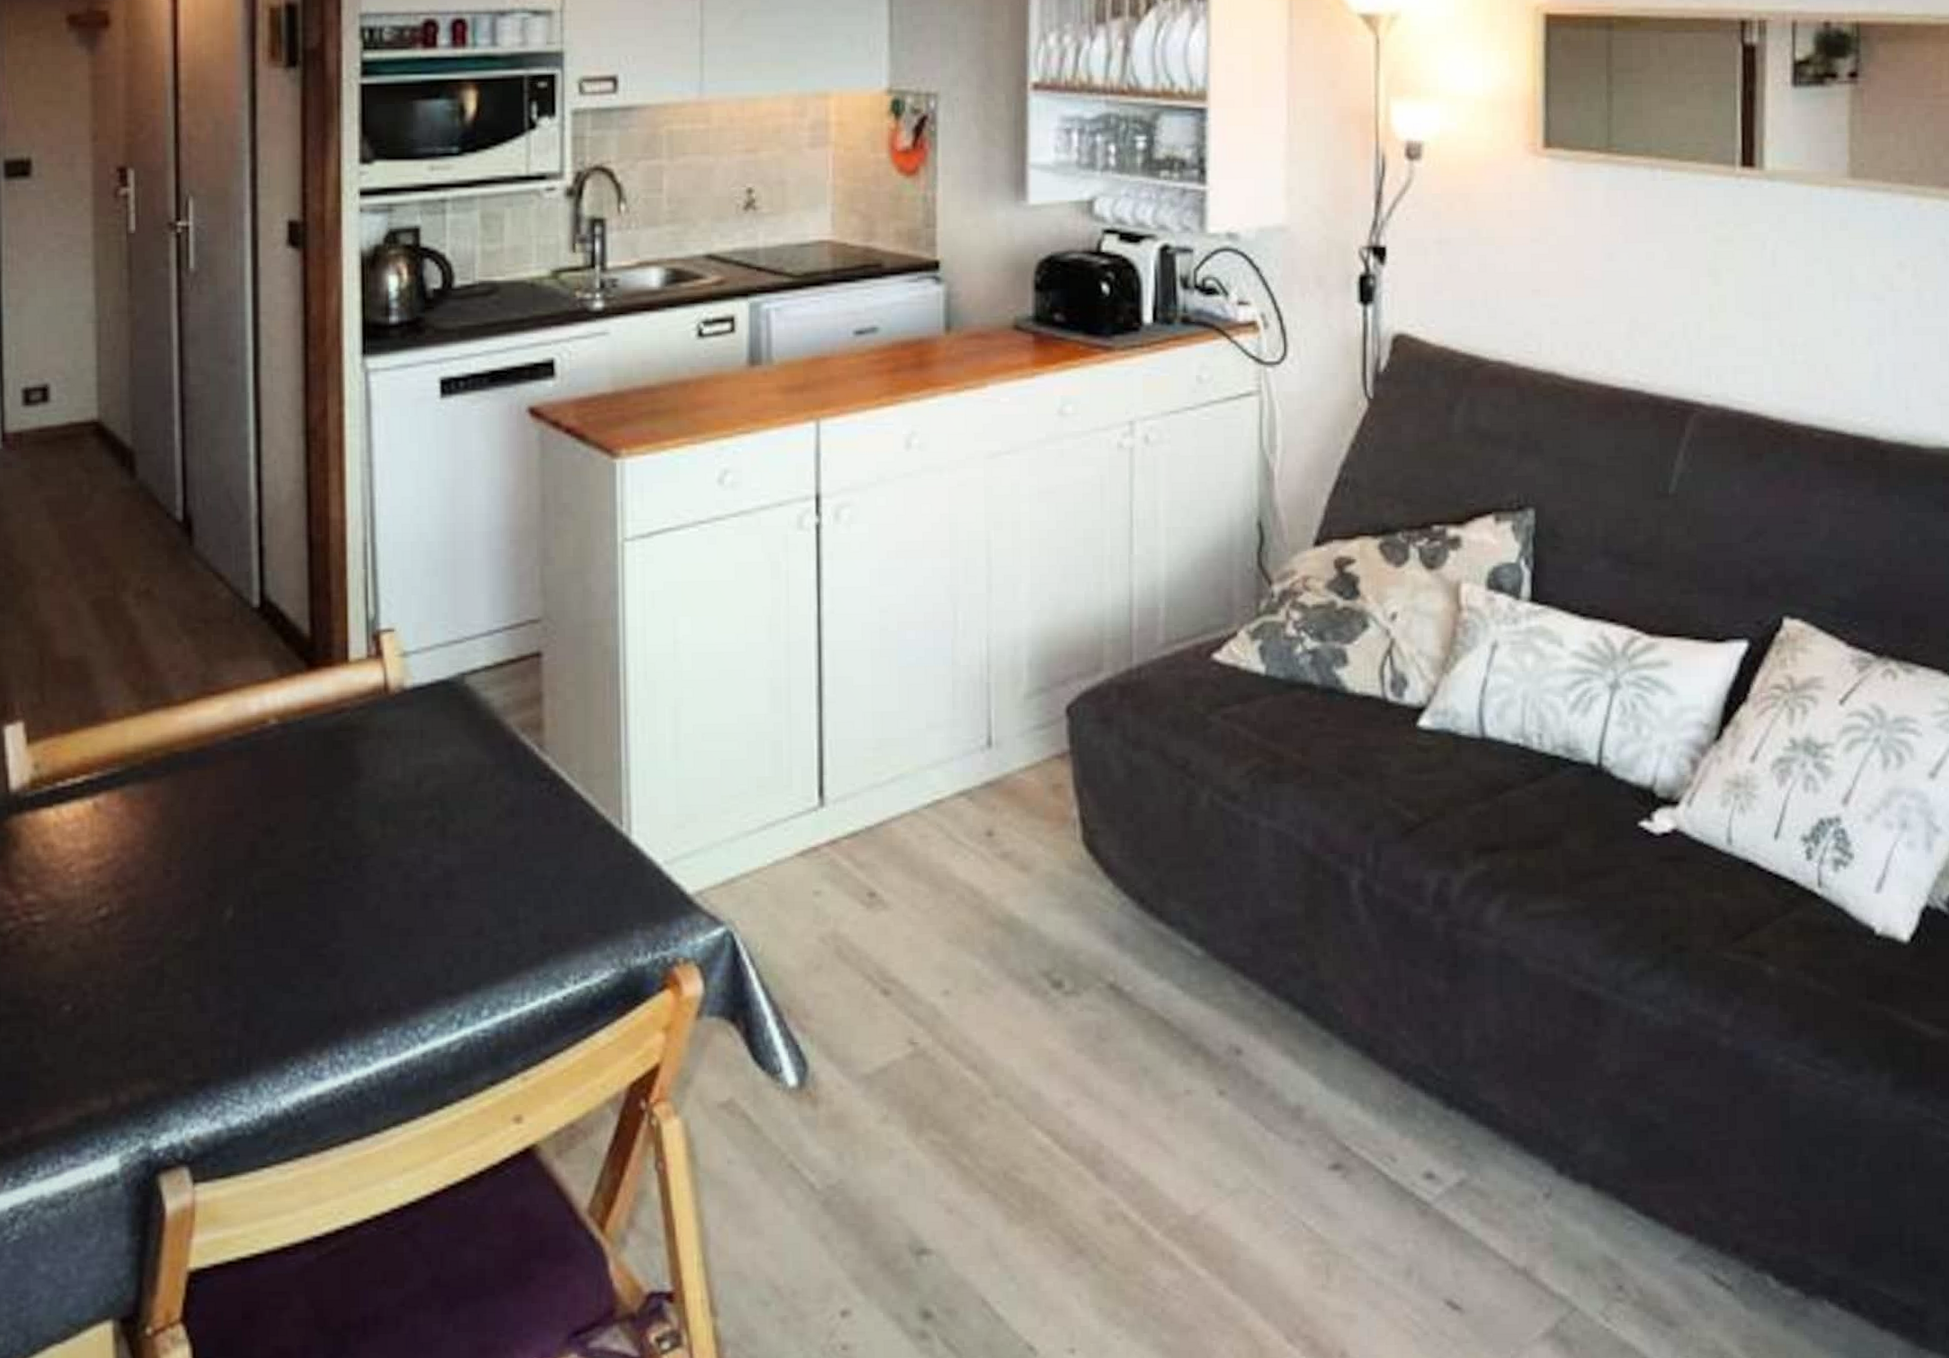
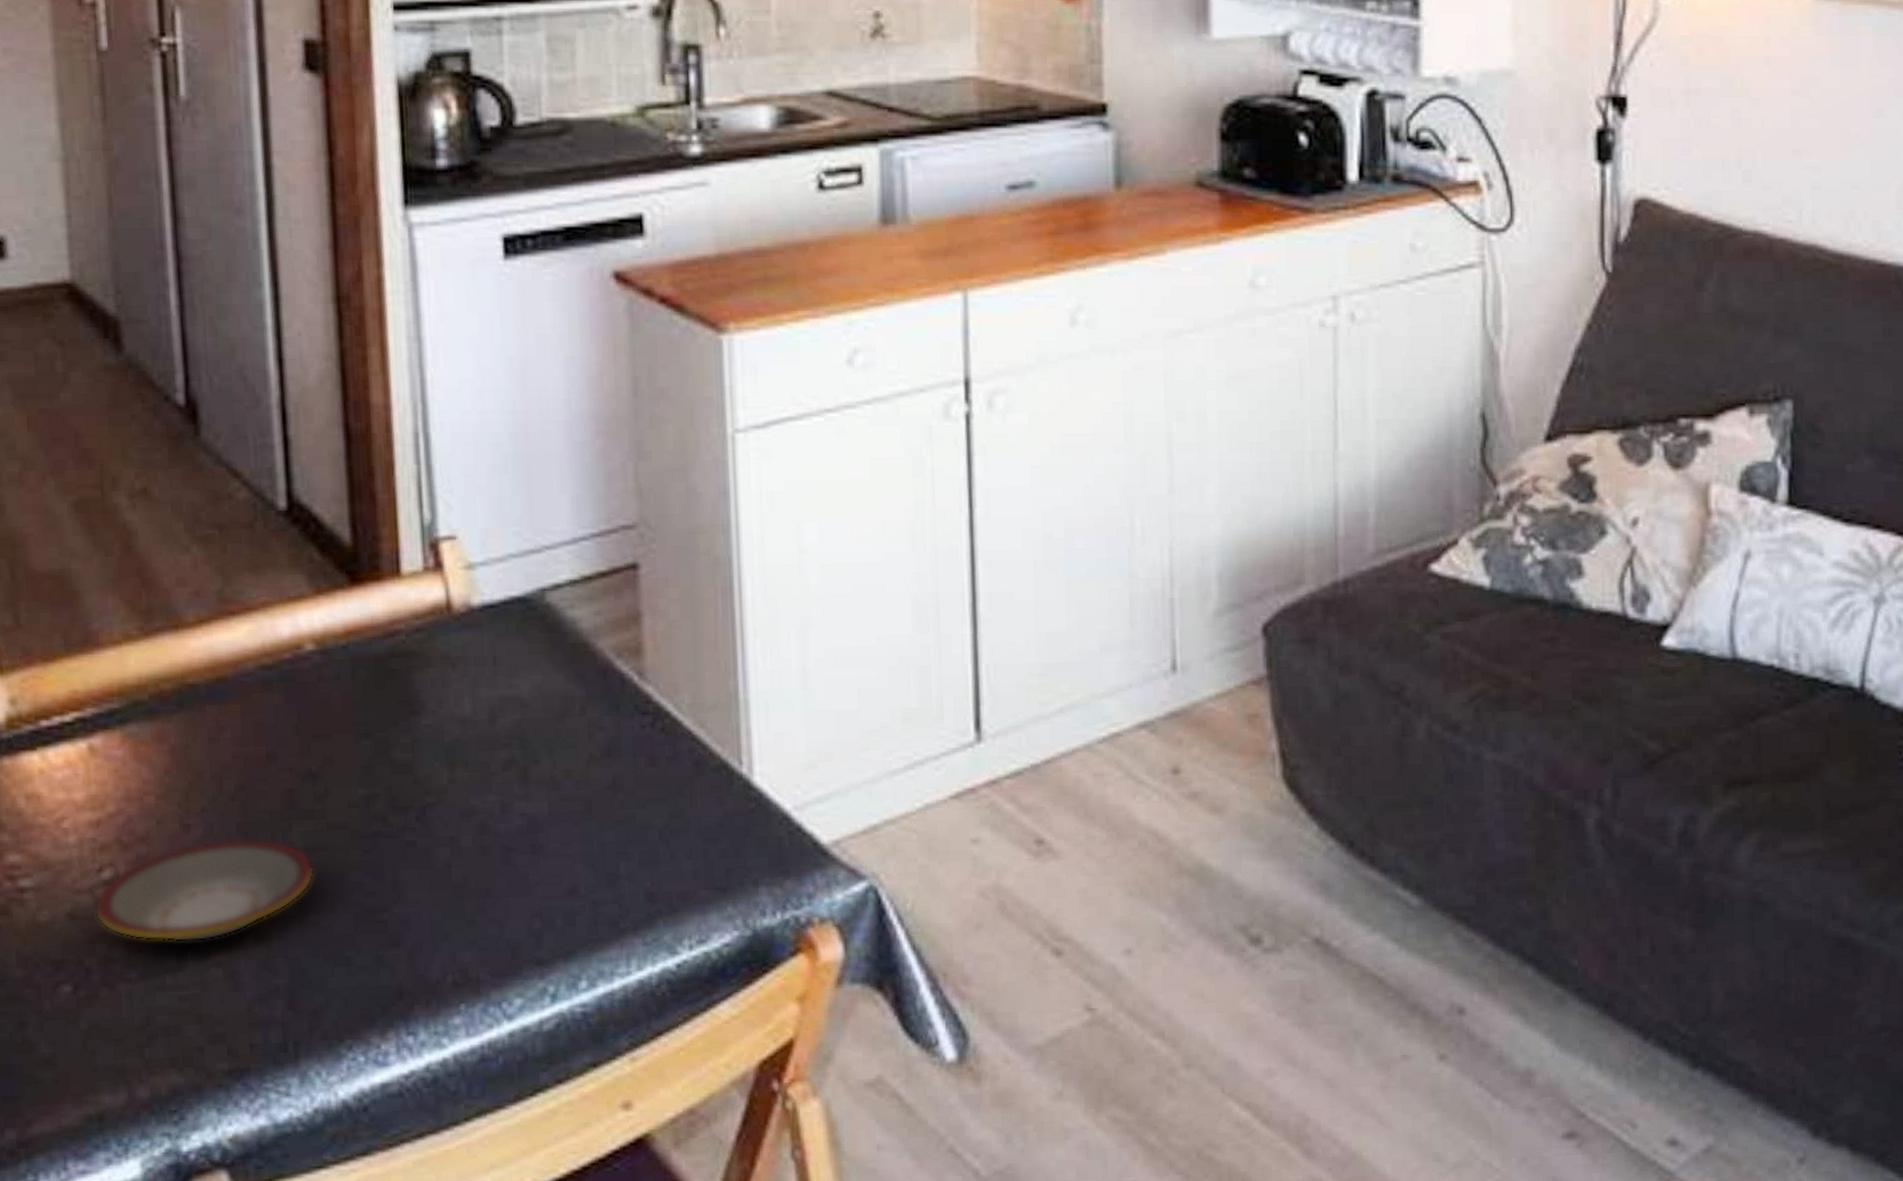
plate: none [92,883,270,970] -> present [94,839,315,942]

